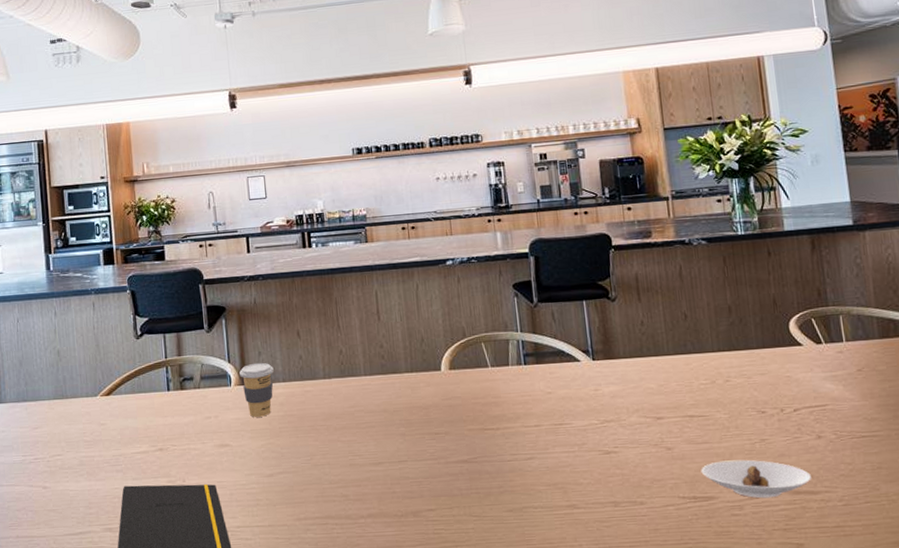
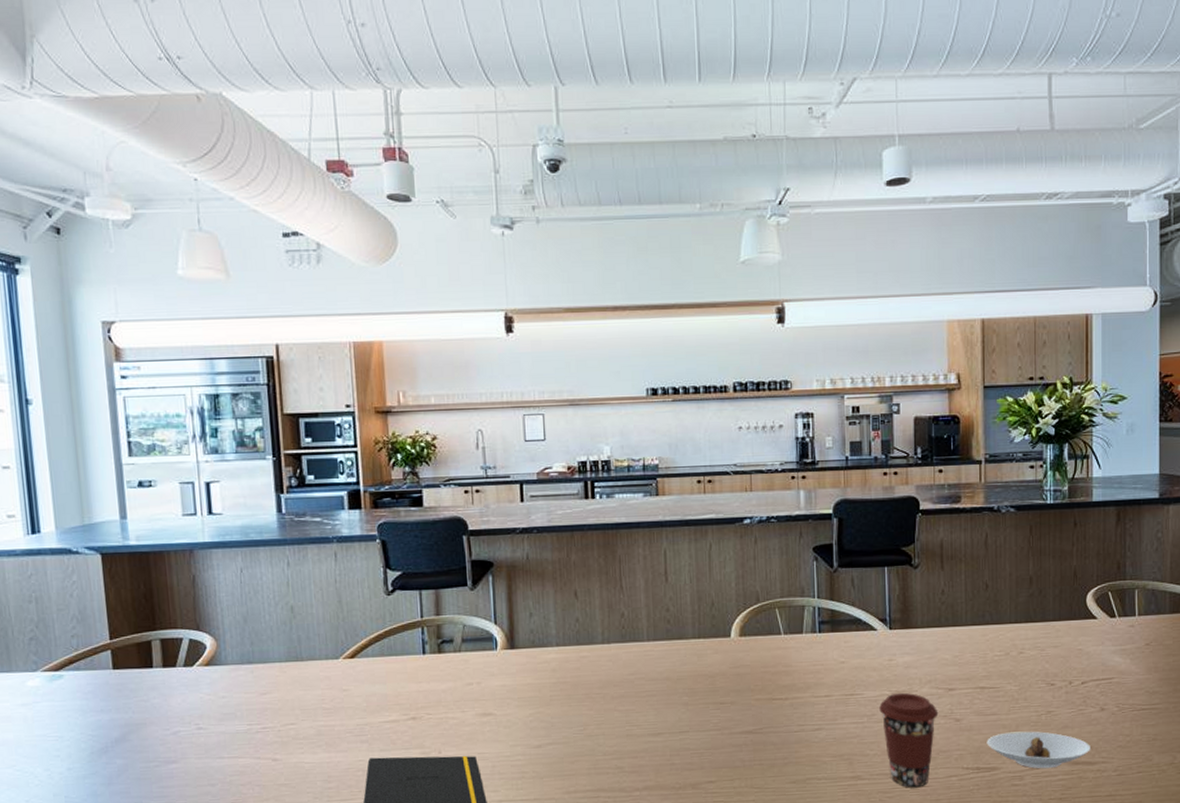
coffee cup: present [239,362,274,417] -> none [507,624,546,684]
coffee cup: none [589,421,649,517] -> present [879,692,939,788]

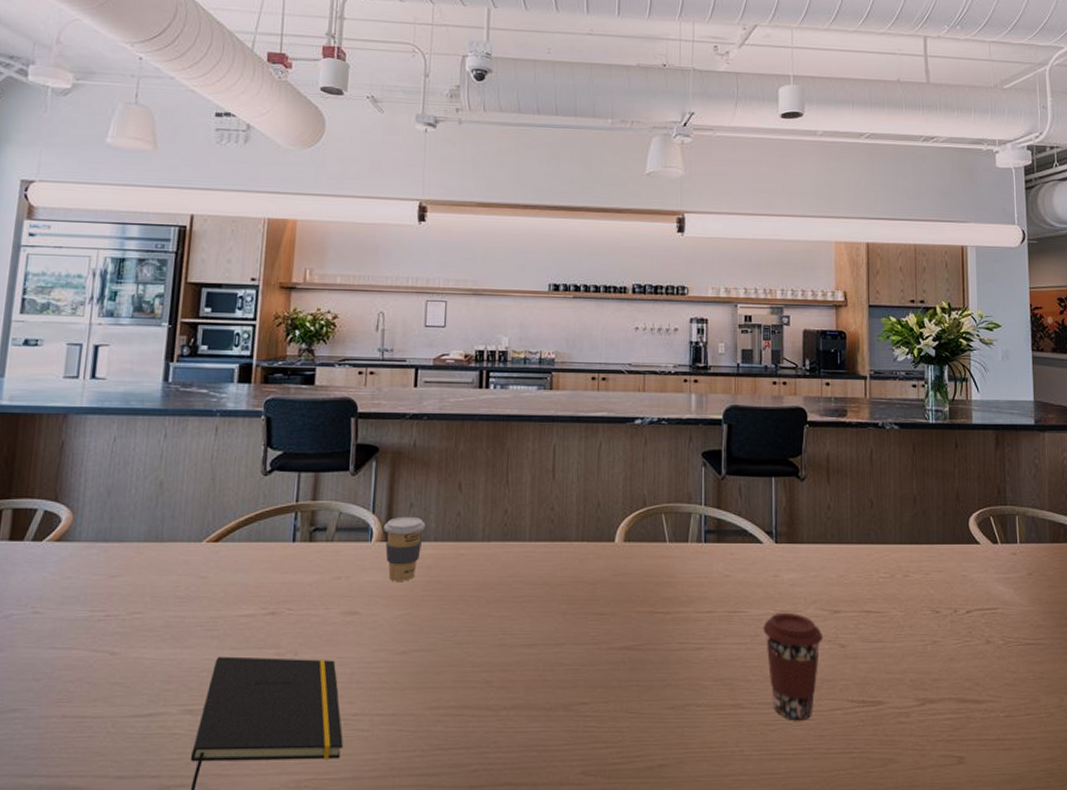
coffee cup: none [507,624,546,684] -> present [384,516,425,581]
saucer: present [986,731,1090,769] -> none [872,662,977,706]

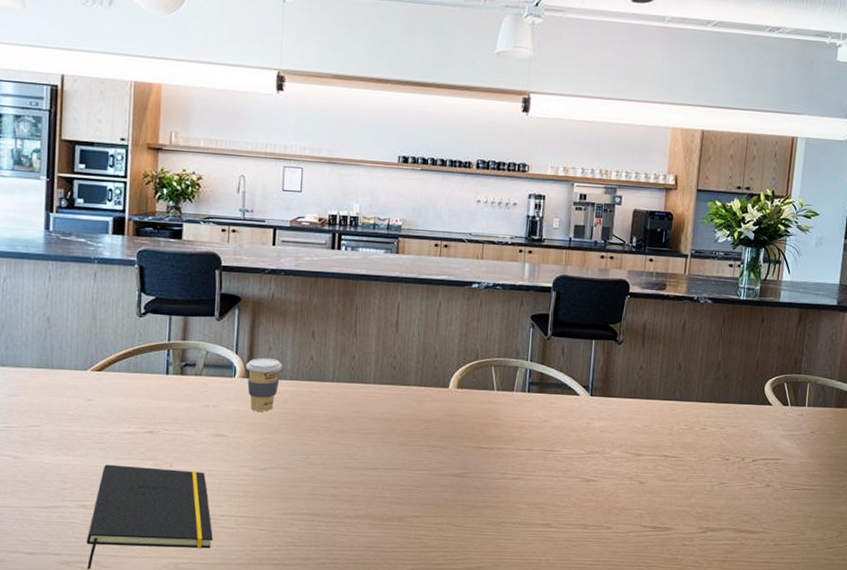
coffee cup: present [763,612,824,721] -> none [573,453,626,539]

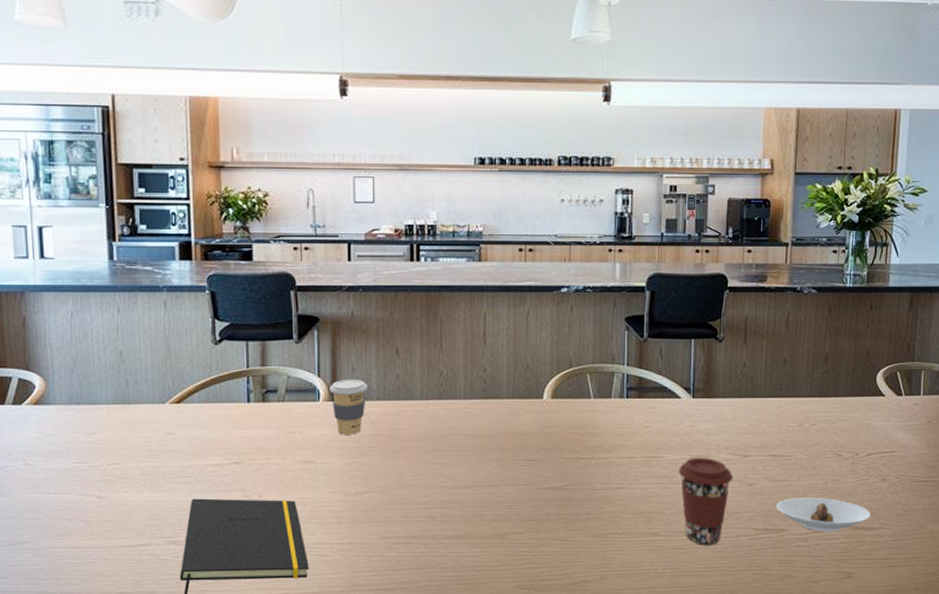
coffee cup: none [573,453,626,539] -> present [679,457,734,545]
saucer: none [664,498,754,534] -> present [776,497,871,532]

